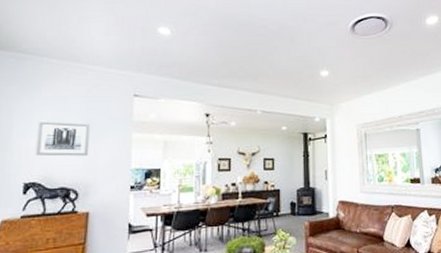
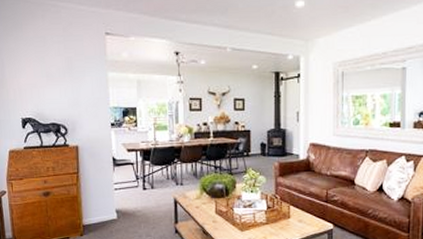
wall art: present [35,120,91,156] -> none [24,60,72,94]

